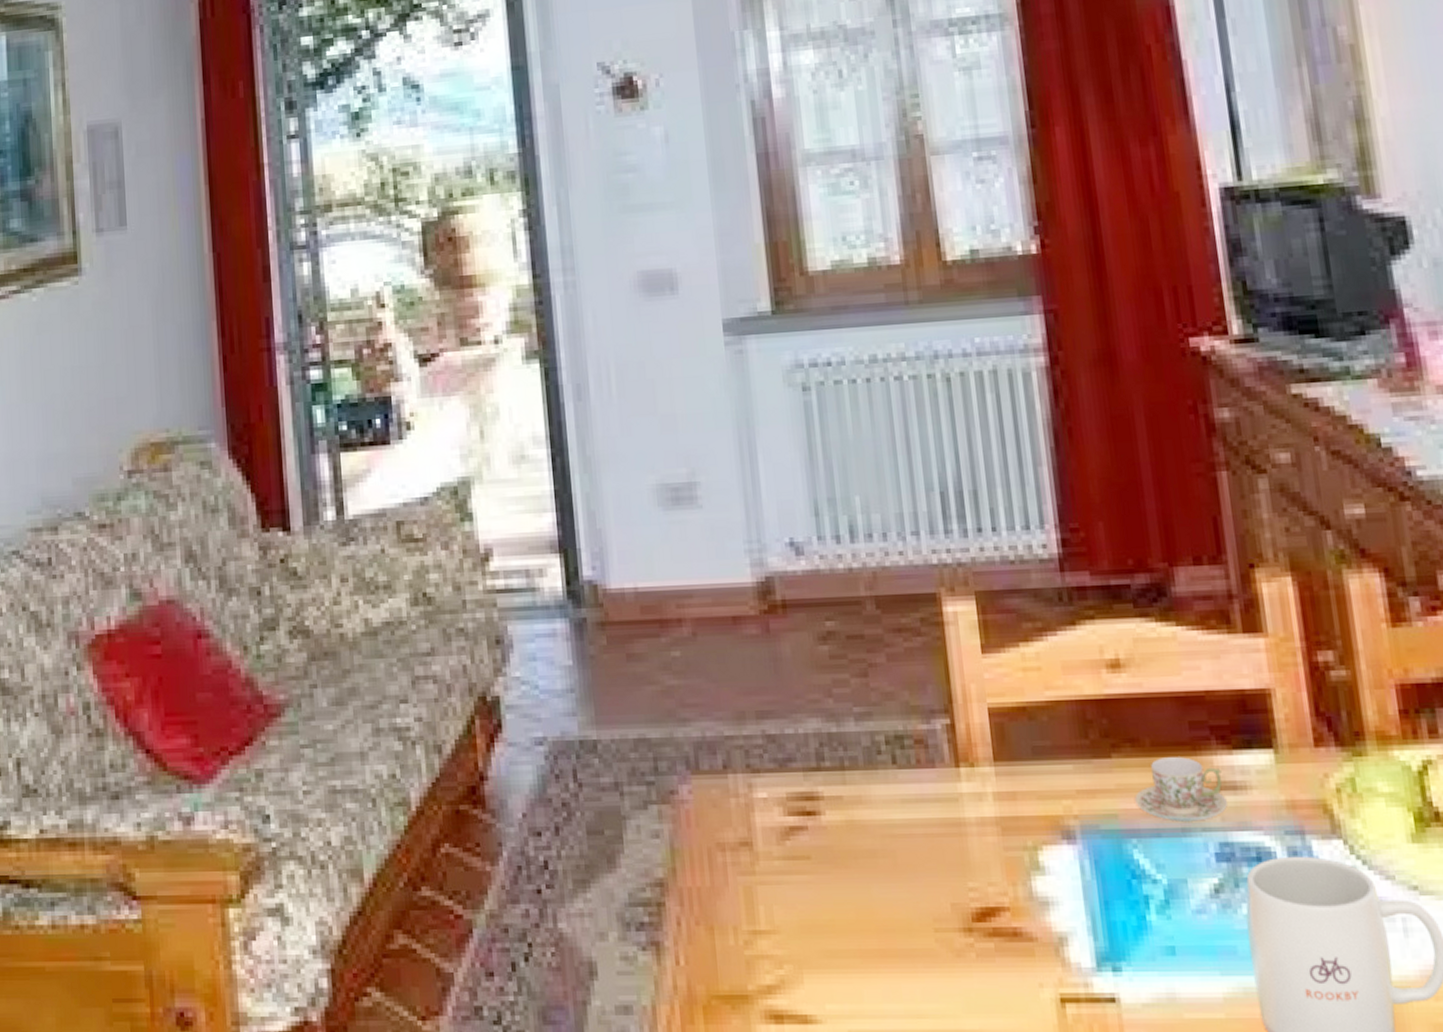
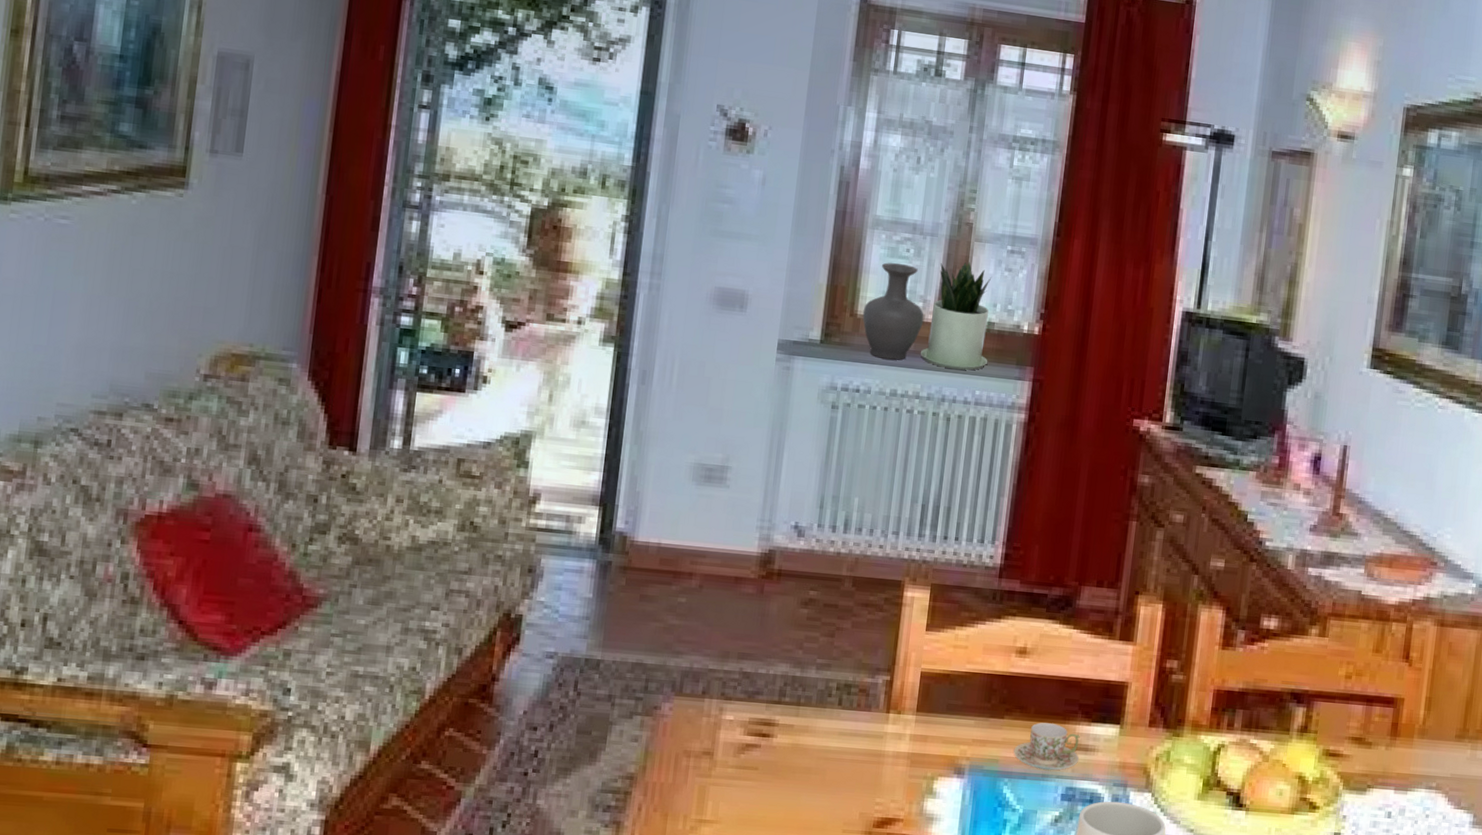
vase: none [814,200,890,320] -> present [862,262,924,360]
planter: none [894,181,982,317] -> present [920,262,992,371]

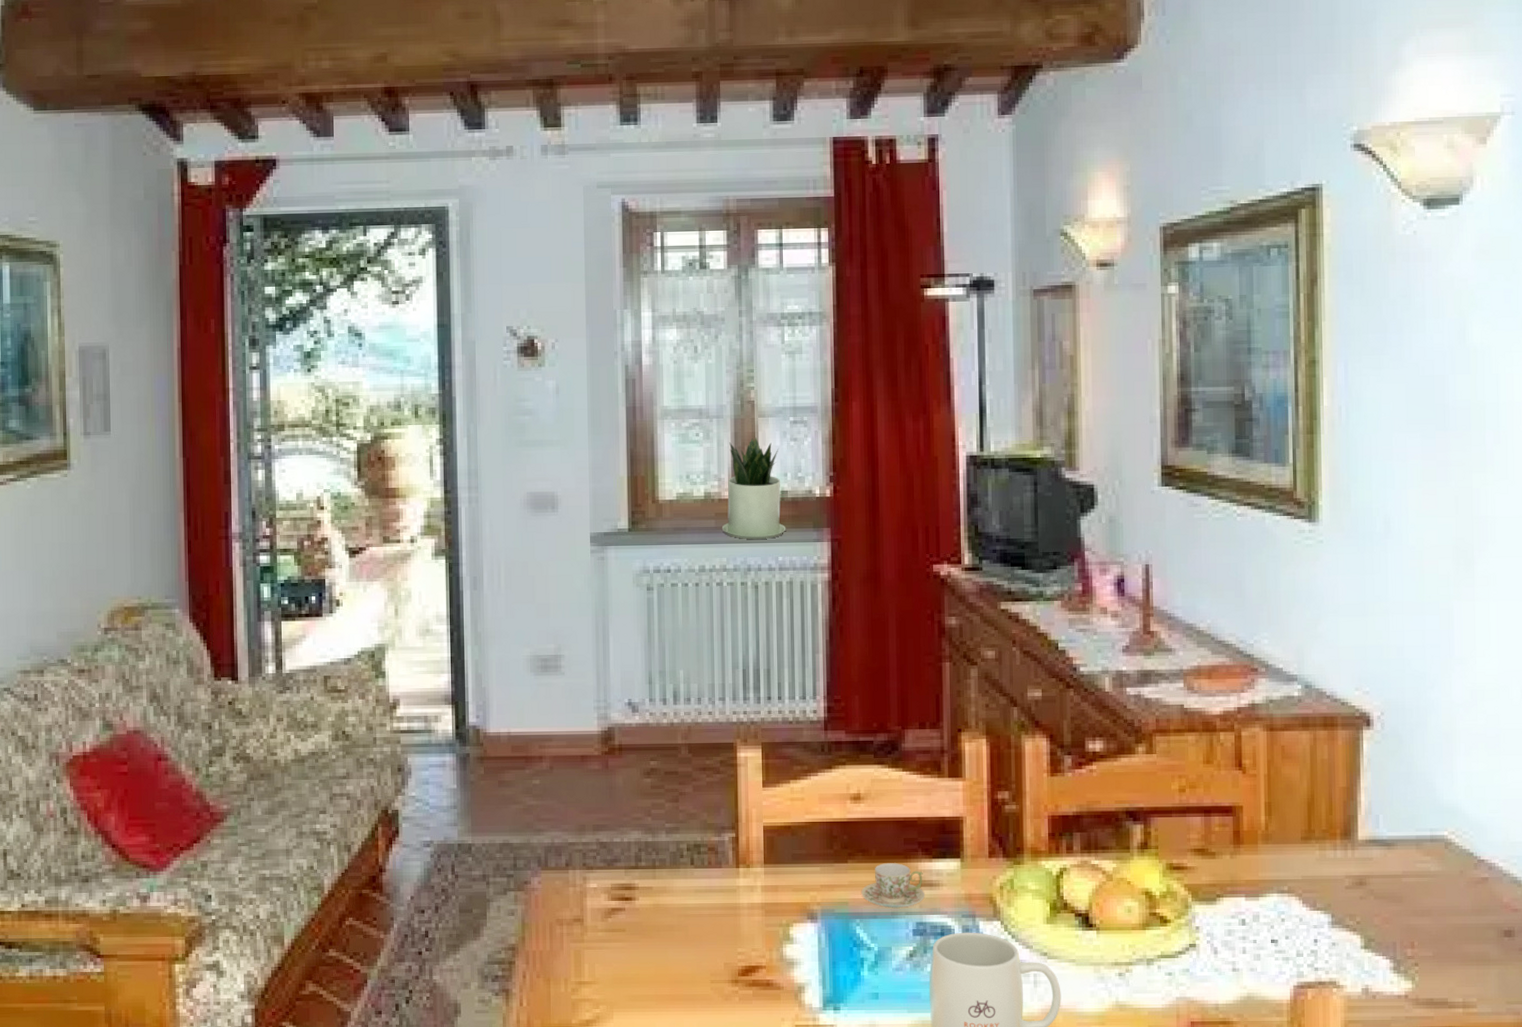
vase: present [862,262,924,360] -> none [663,447,721,538]

